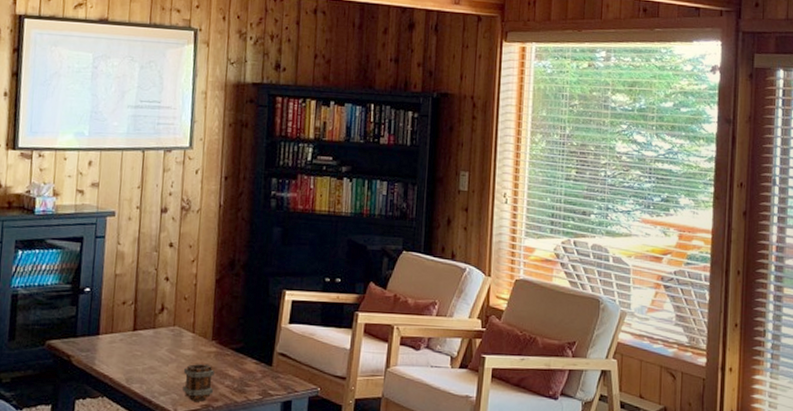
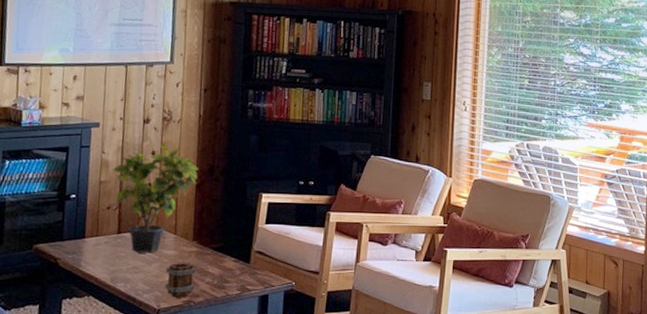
potted plant: none [127,235,219,353] -> present [112,144,199,253]

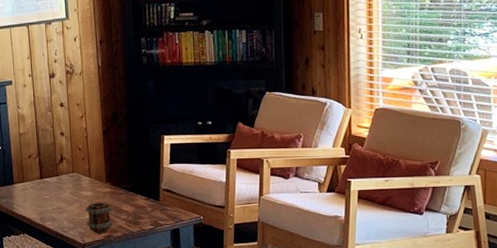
potted plant: present [112,144,199,253] -> none [28,96,104,195]

